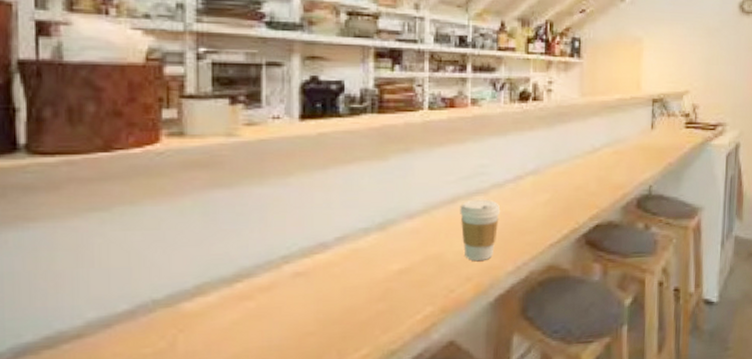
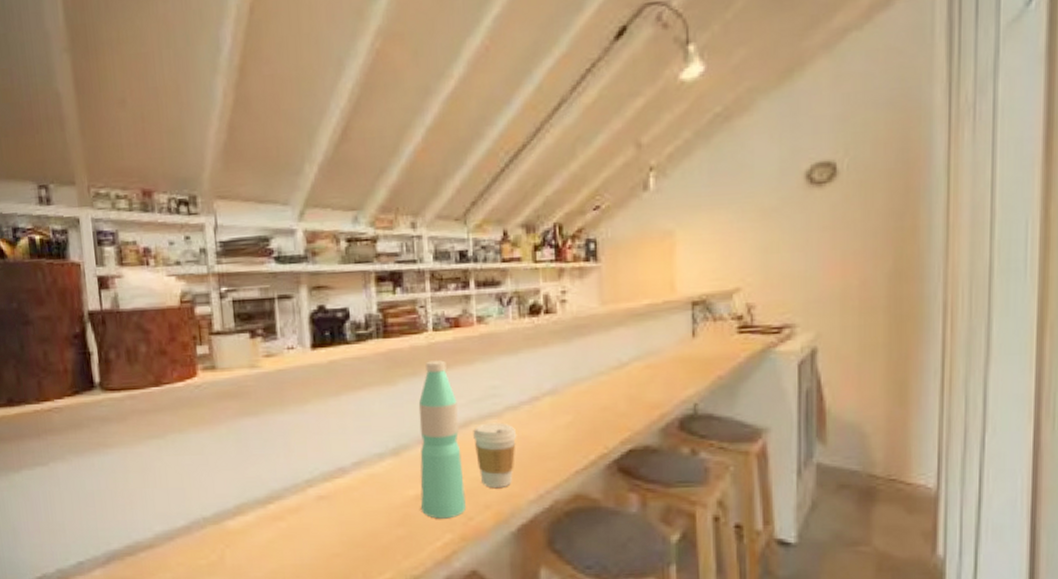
water bottle: none [404,138,448,292] -> present [418,360,466,519]

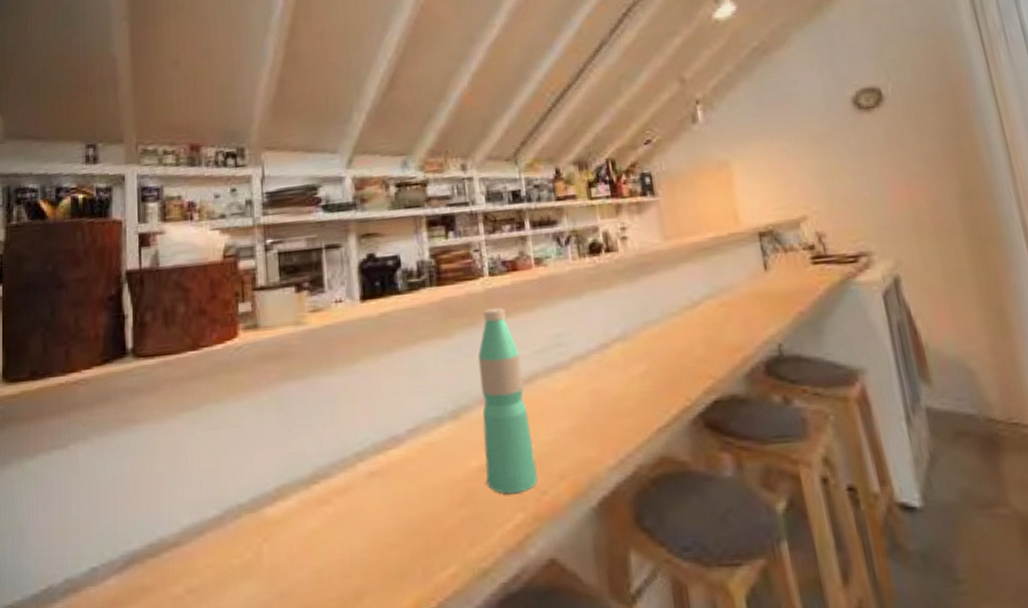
coffee cup: present [473,422,517,488] -> none [539,375,589,453]

